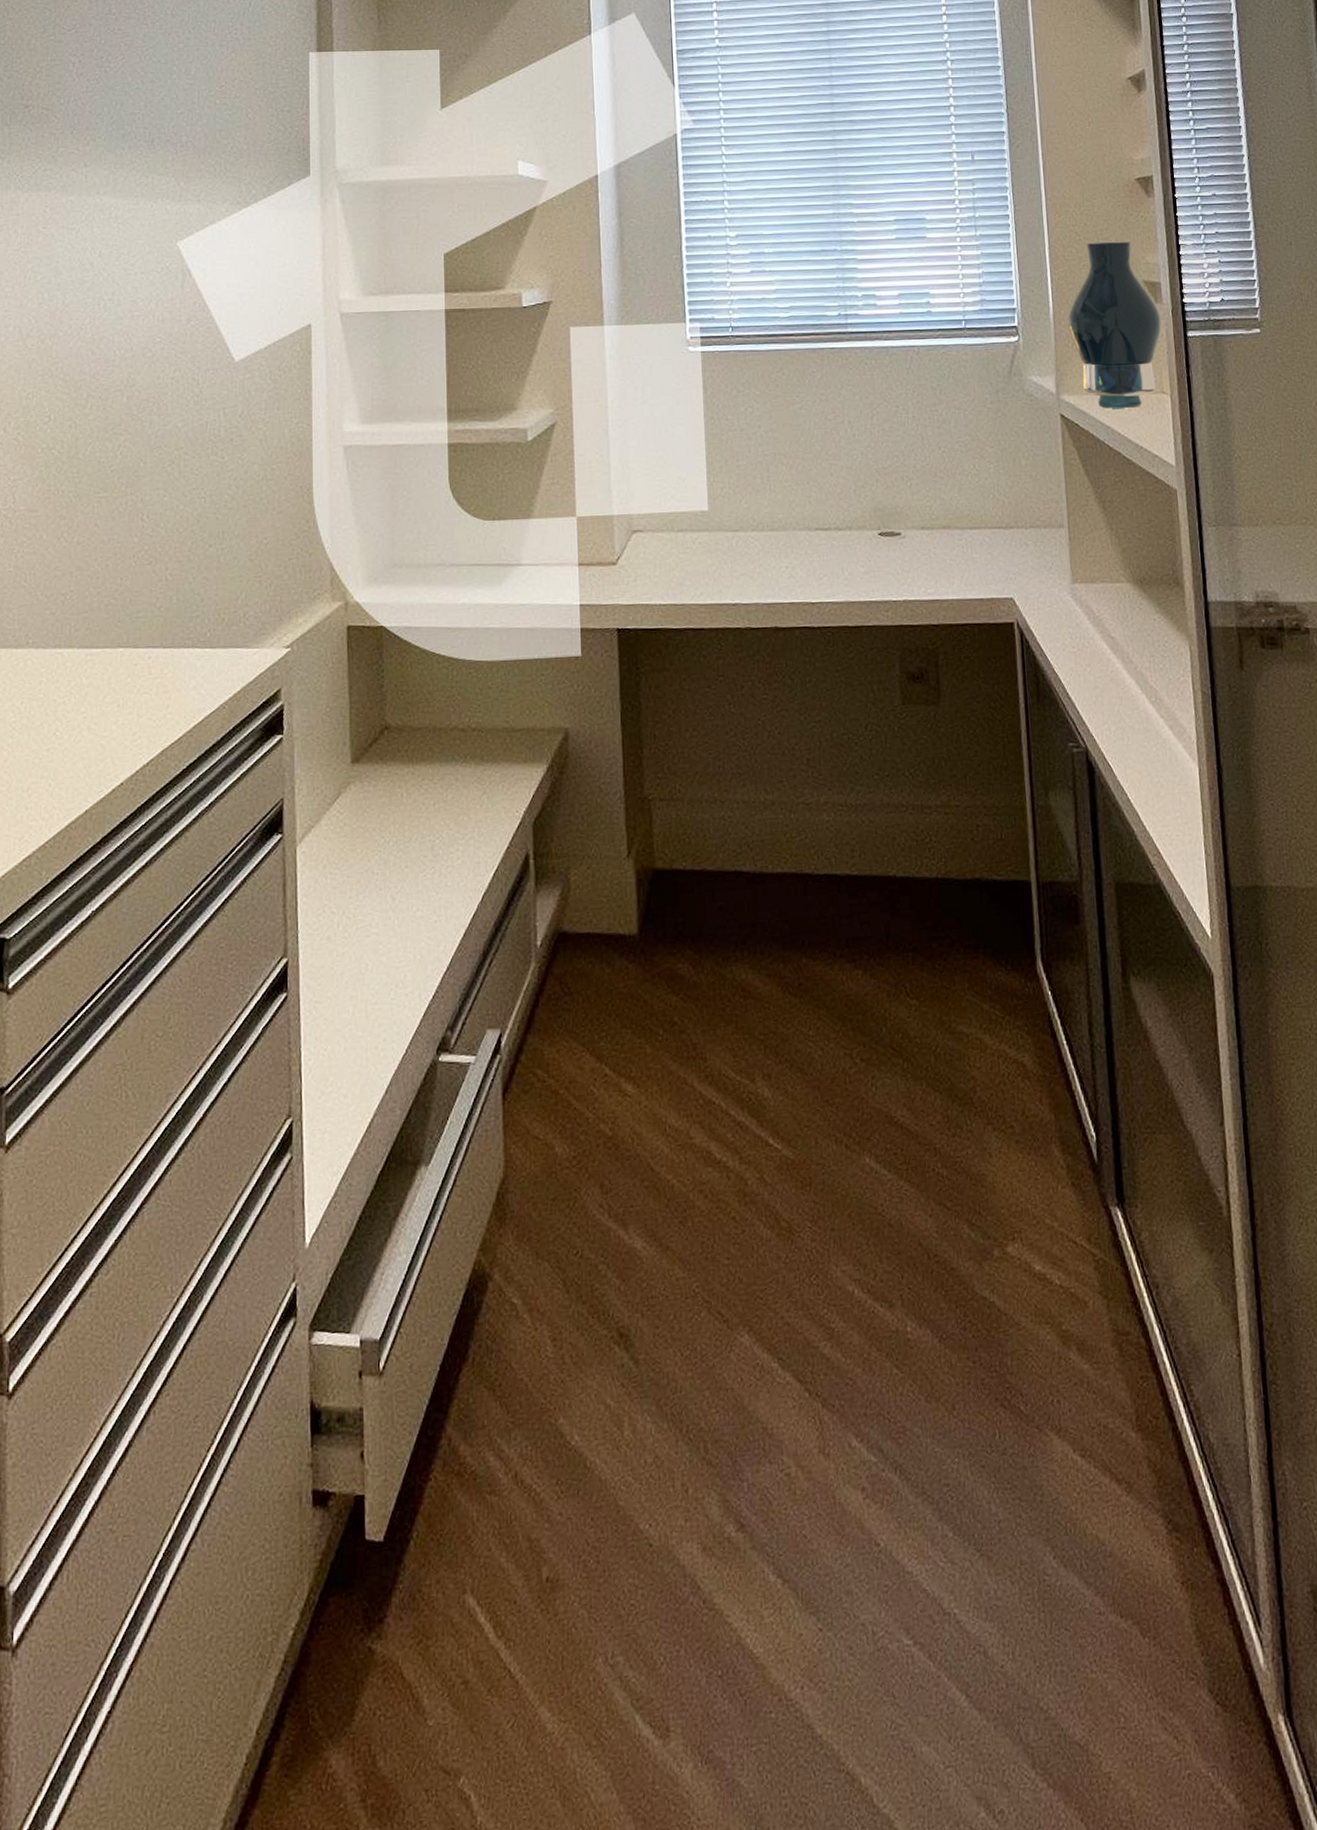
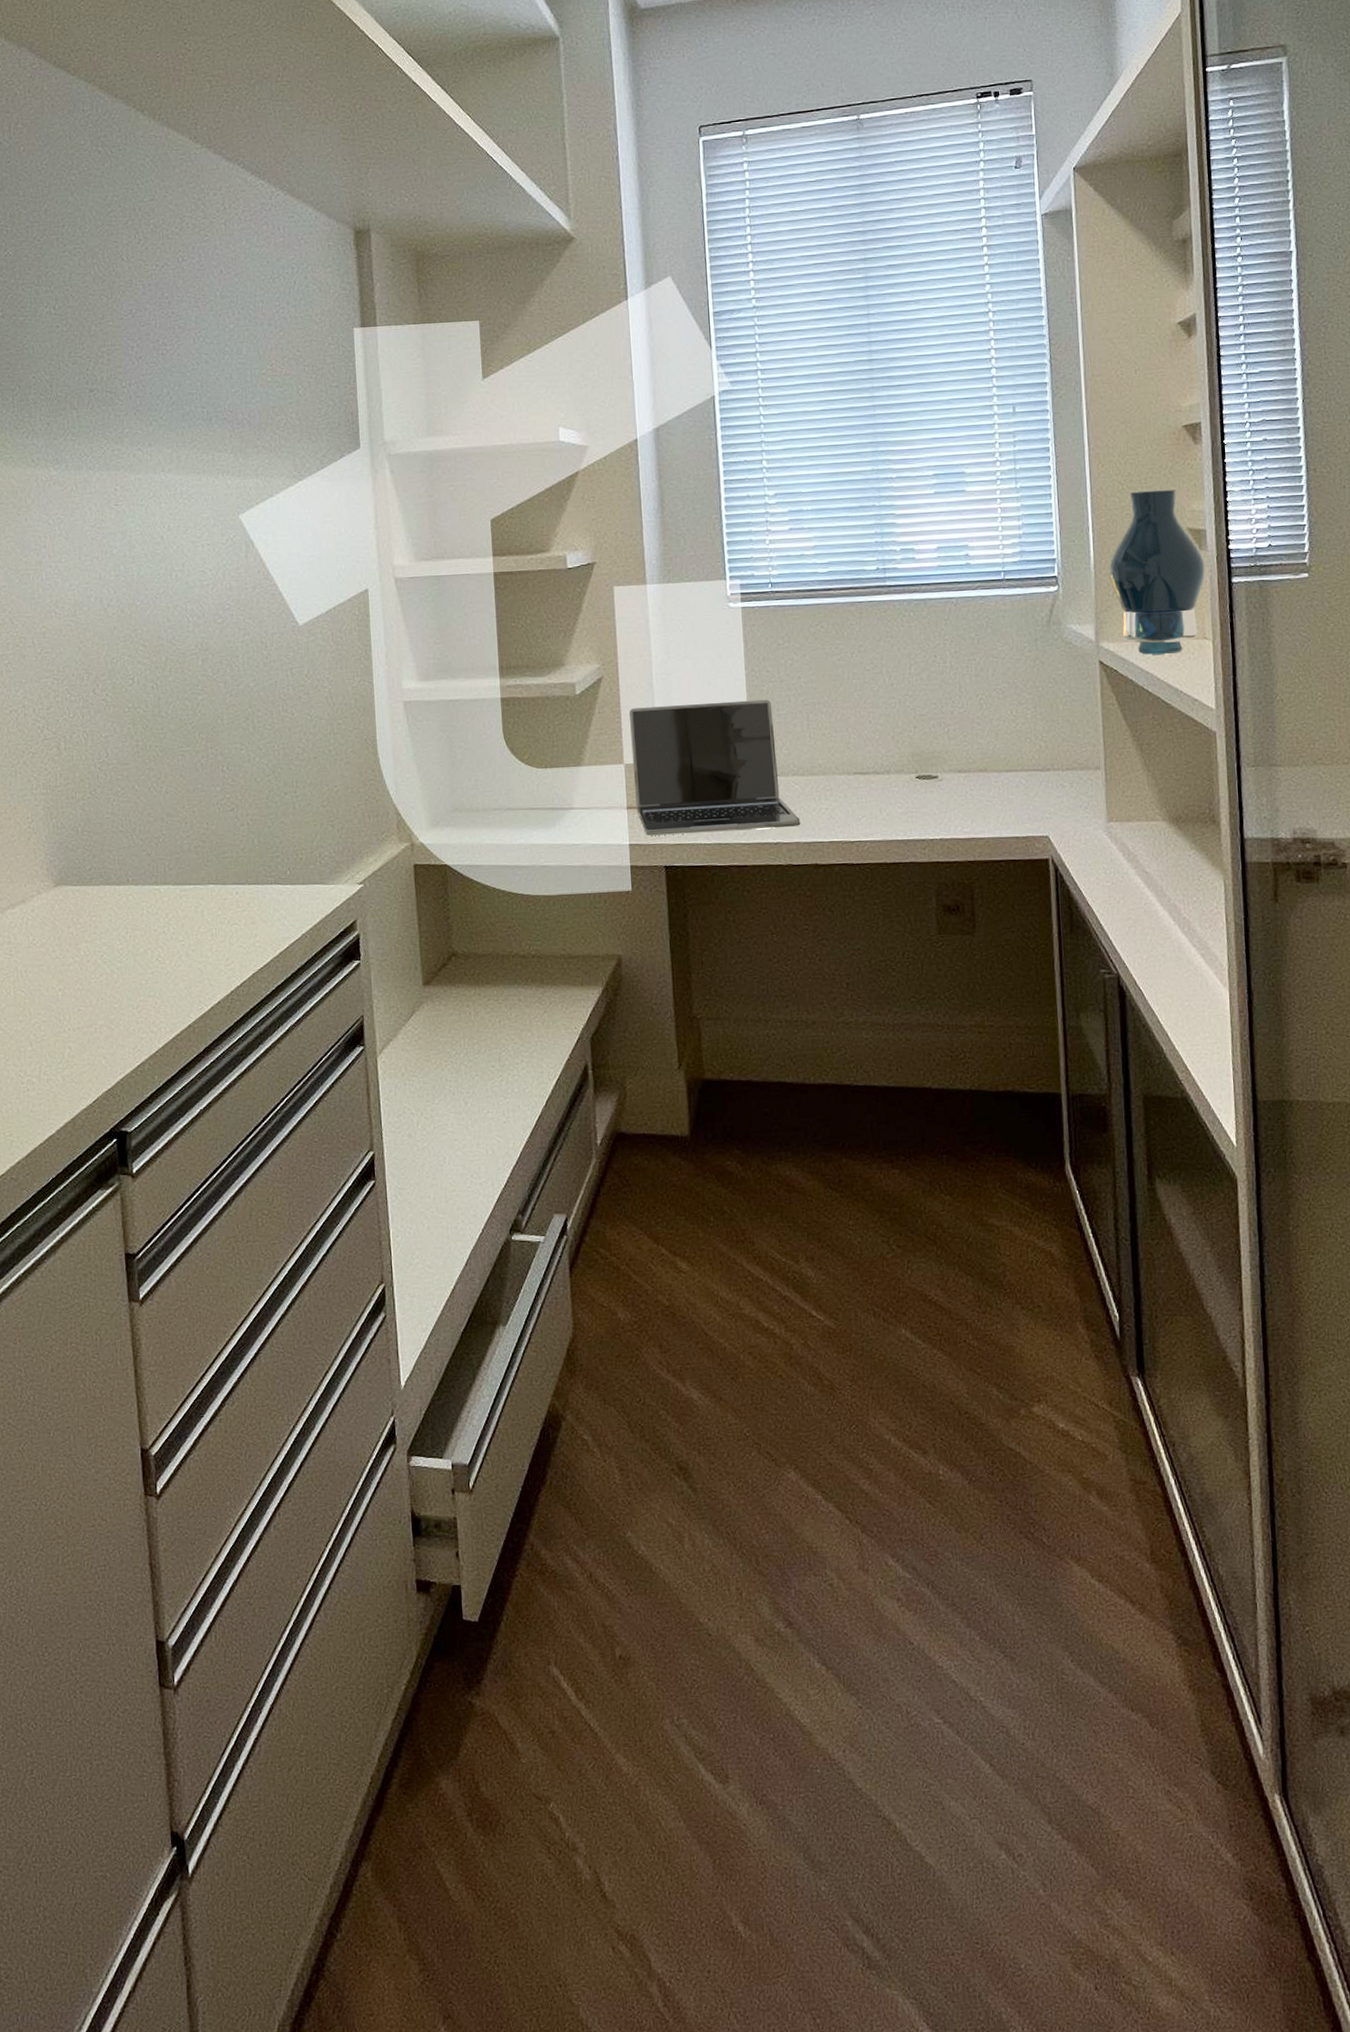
laptop: none [583,449,760,595] -> present [630,699,801,836]

